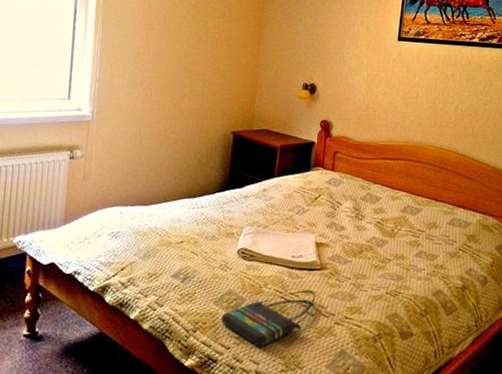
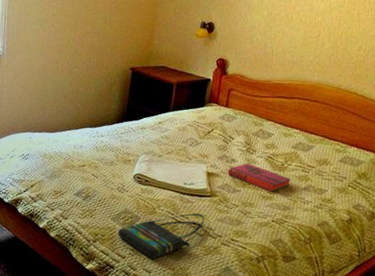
hardback book: none [337,230,402,261] -> present [227,163,291,192]

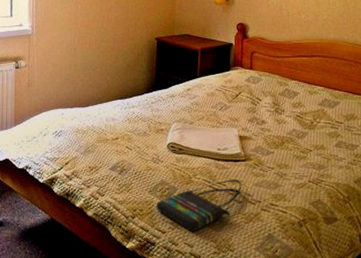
hardback book: present [227,163,291,192] -> none [259,124,322,151]

